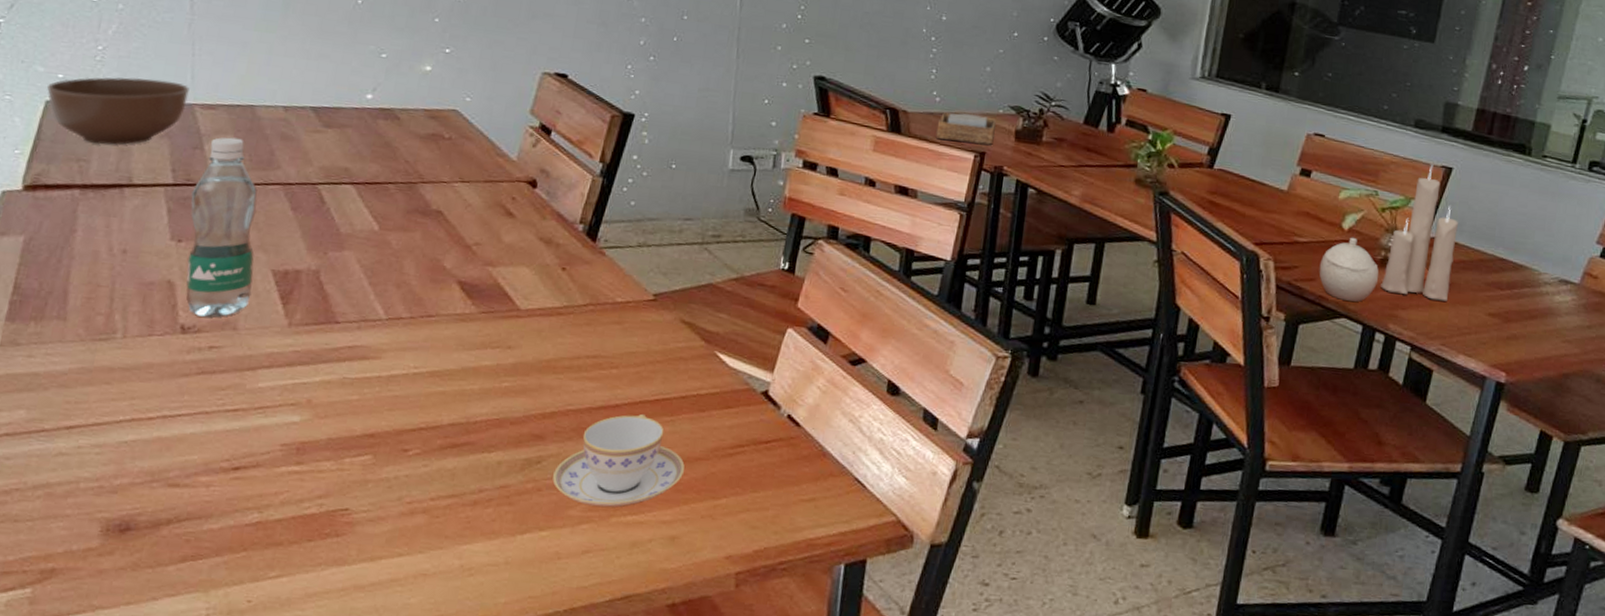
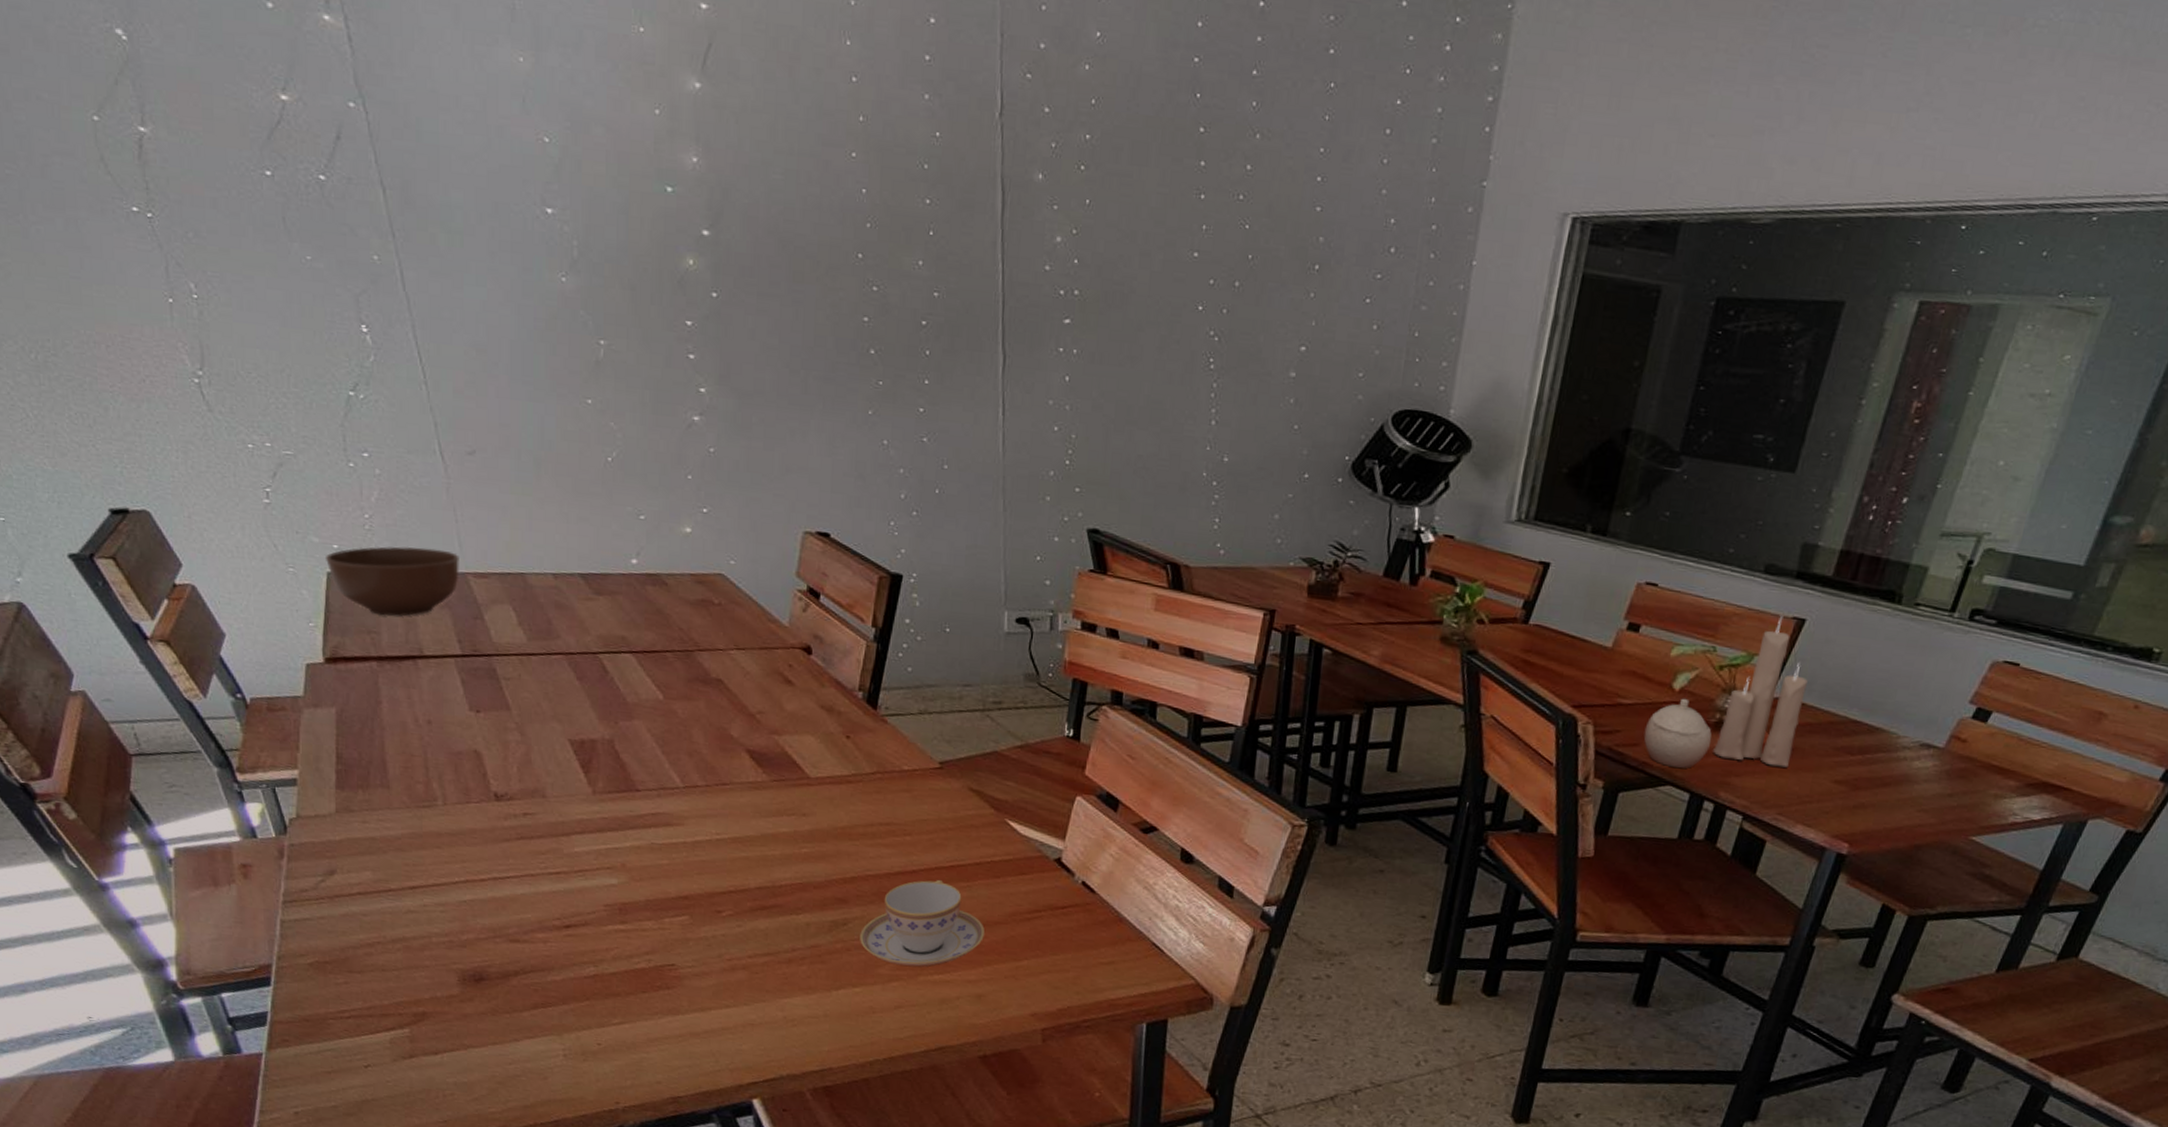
bottle: present [185,137,258,318] -> none [481,606,554,786]
napkin holder: present [935,112,997,145] -> none [1221,566,1287,602]

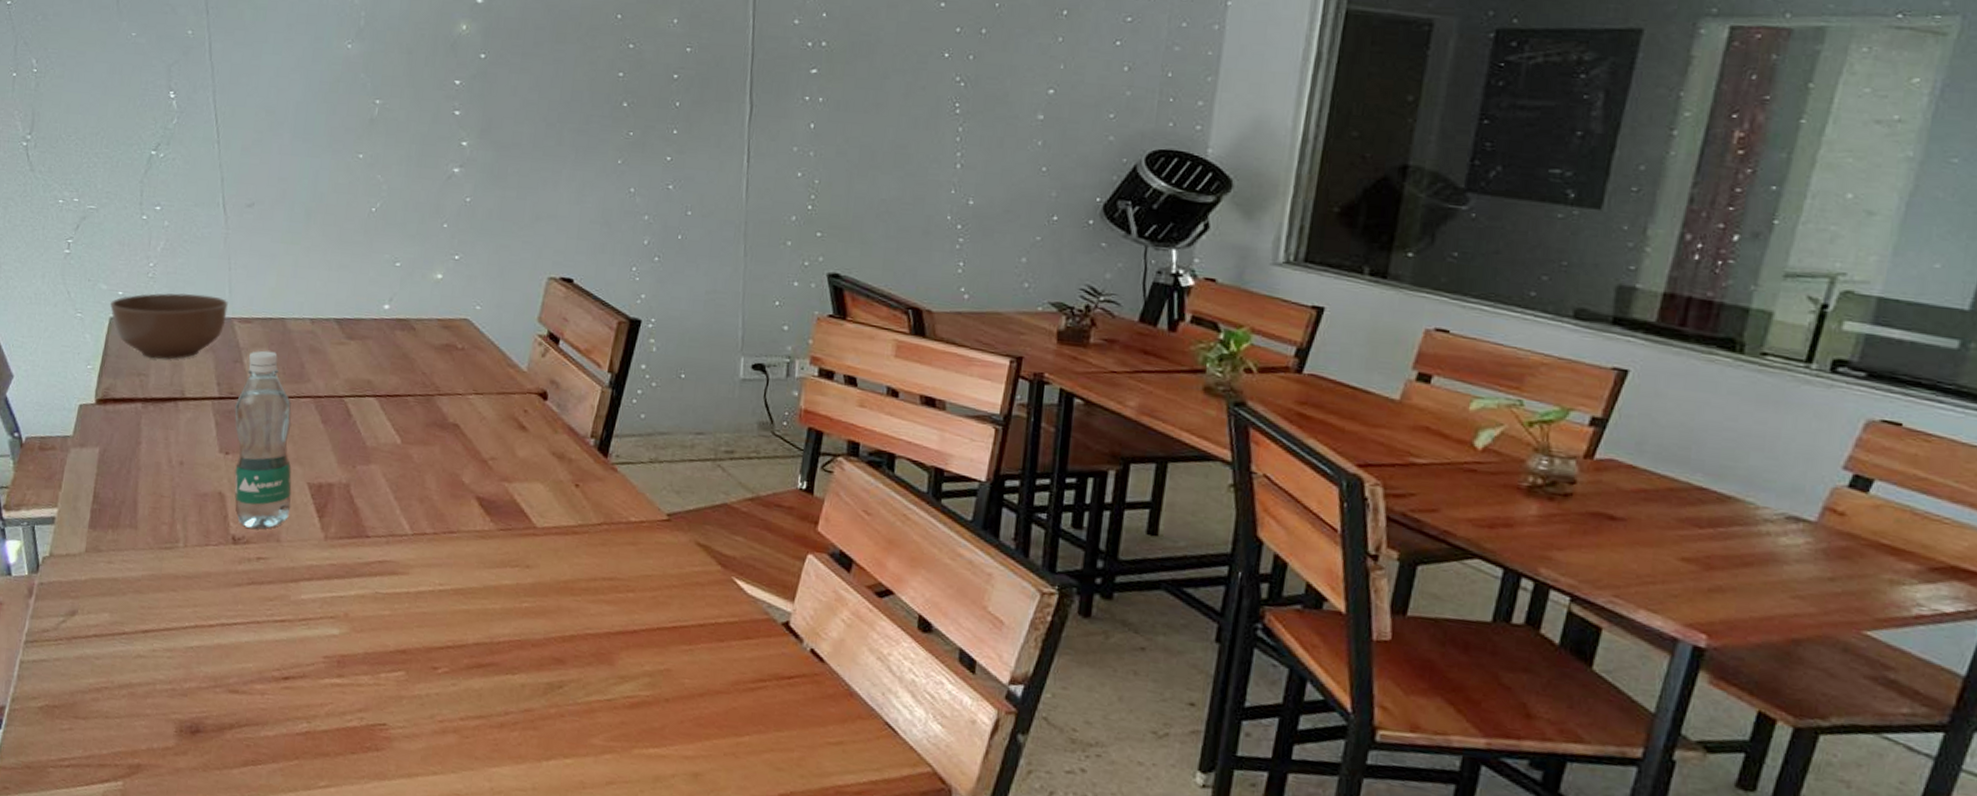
bottle: none [481,606,554,786] -> present [234,350,292,529]
teacup: present [860,879,985,968] -> none [574,641,705,739]
sugar bowl: present [1643,698,1712,768] -> none [1443,458,1526,539]
candle: present [1713,615,1808,768] -> none [1528,365,1637,541]

